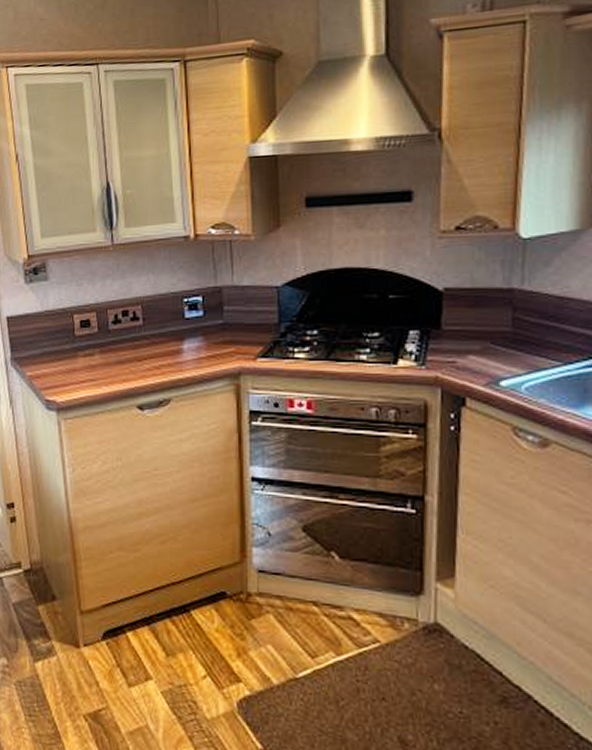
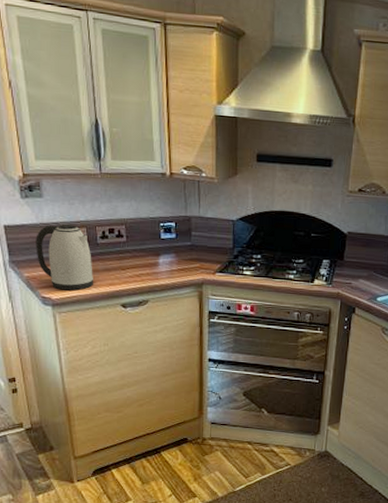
kettle: none [40,310,104,391] -> present [36,224,93,291]

